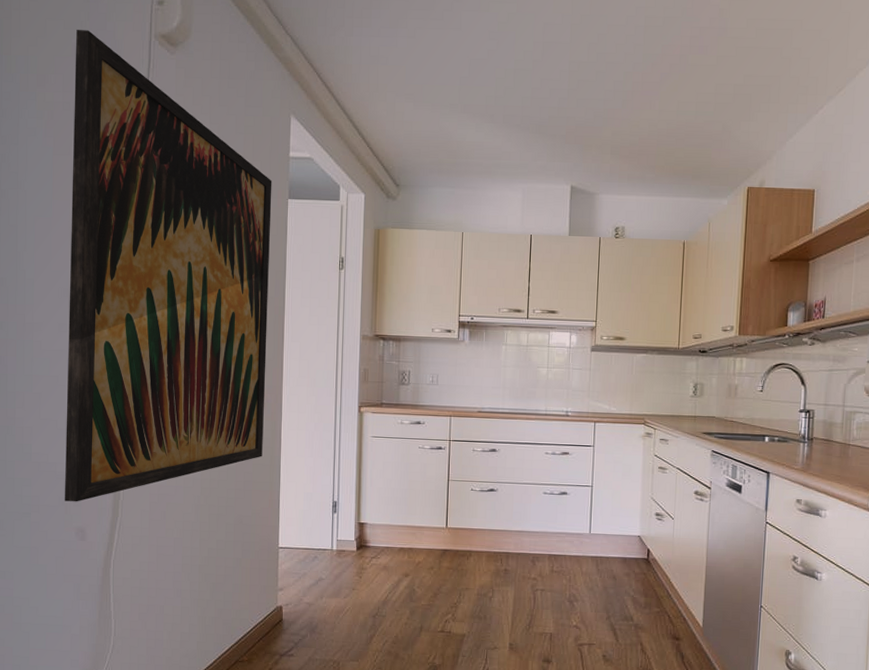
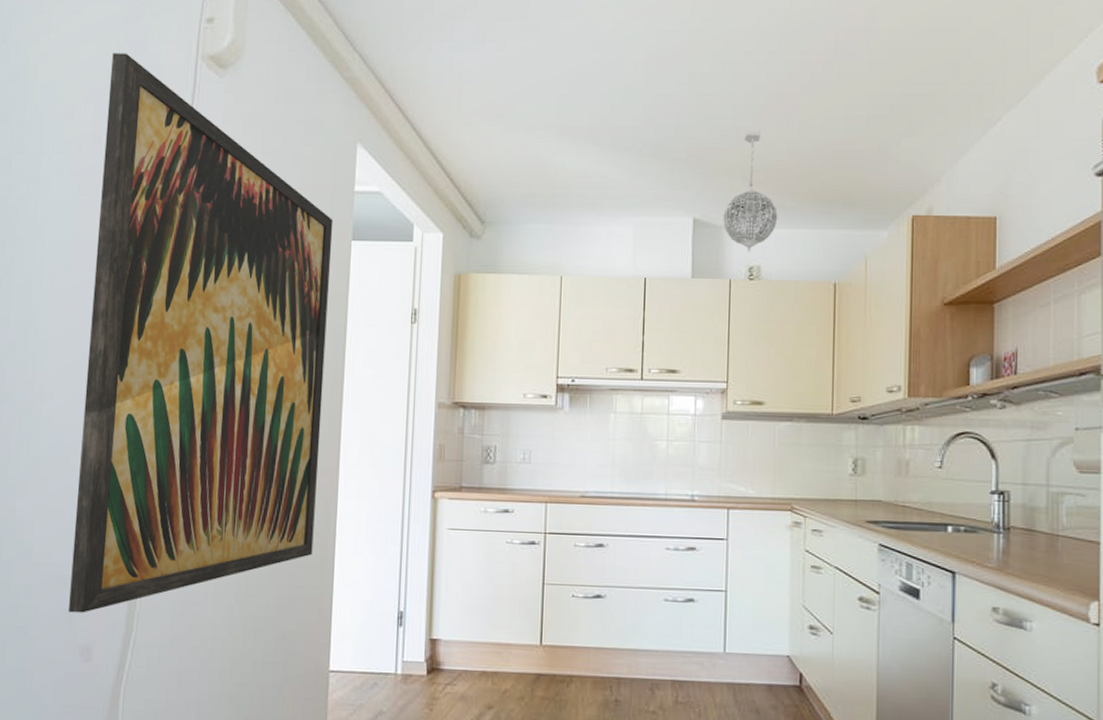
pendant light: none [595,112,640,215] -> present [723,130,778,252]

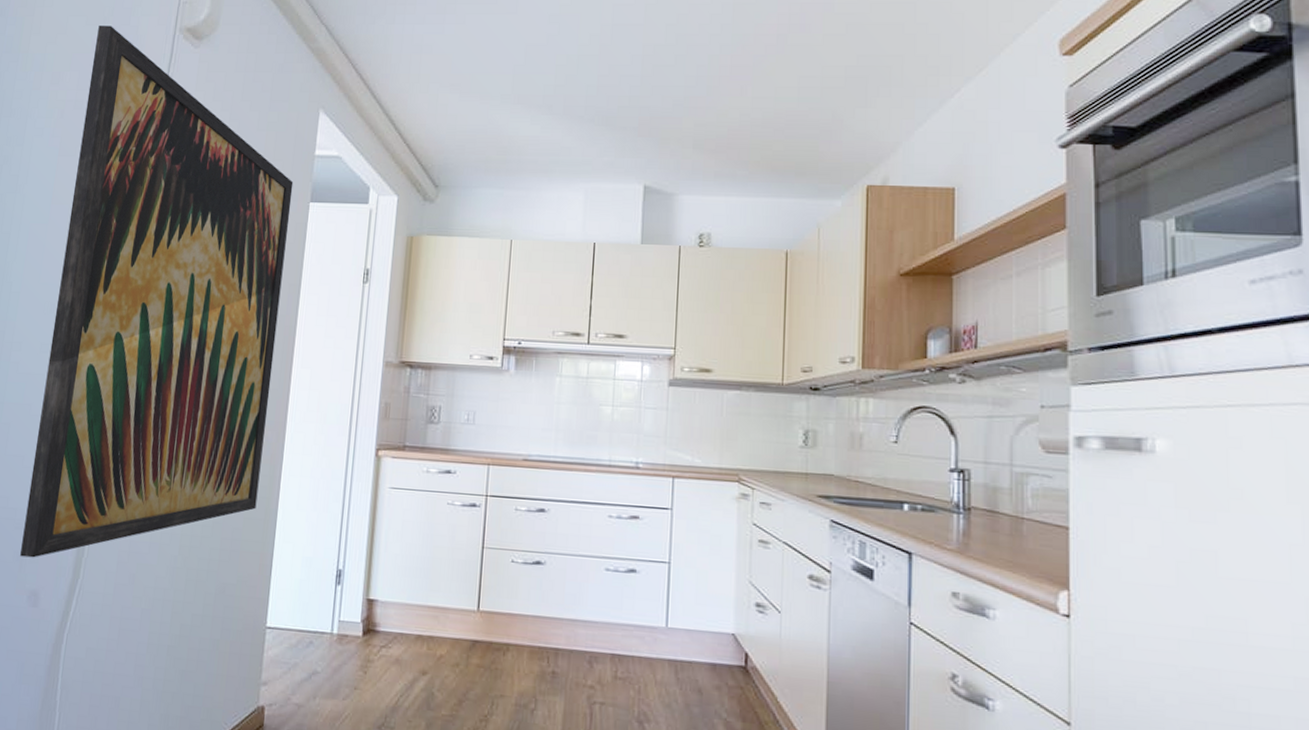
pendant light: present [723,130,778,252] -> none [673,100,729,219]

